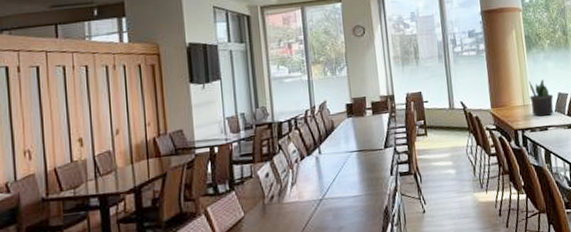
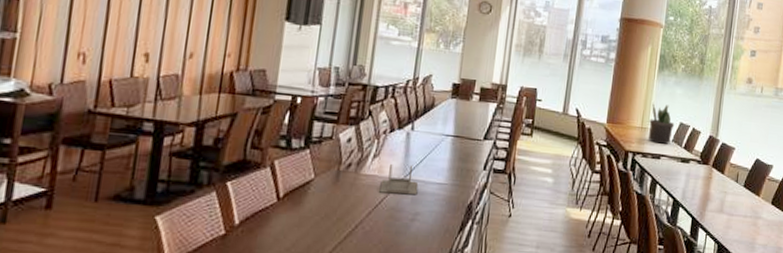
napkin holder: none [302,185,337,216] -> present [379,164,418,195]

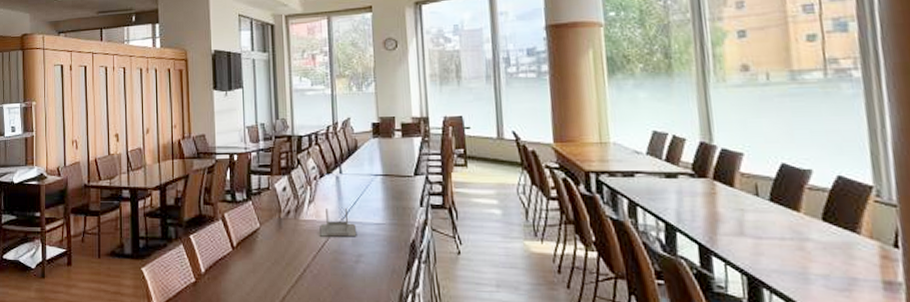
planter: present [648,102,675,144] -> none [609,112,646,159]

